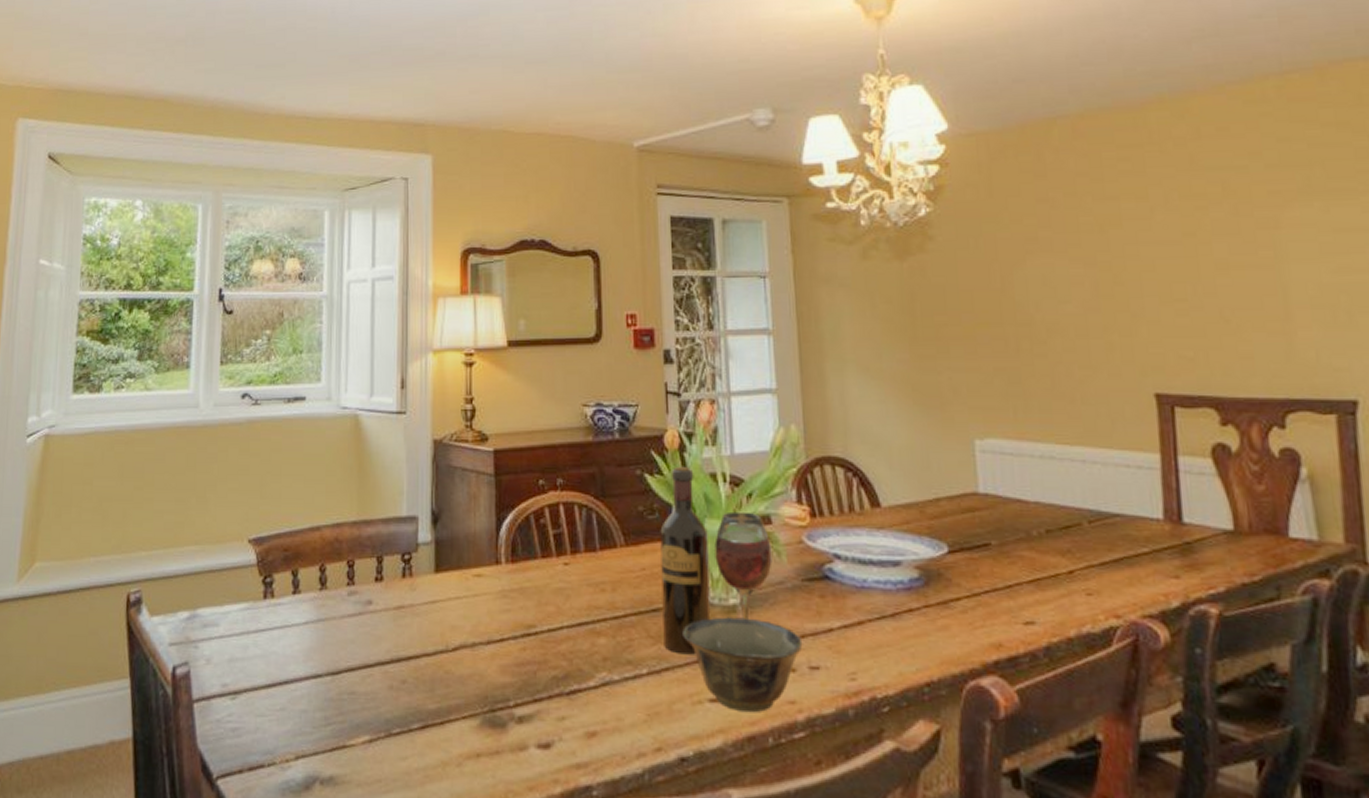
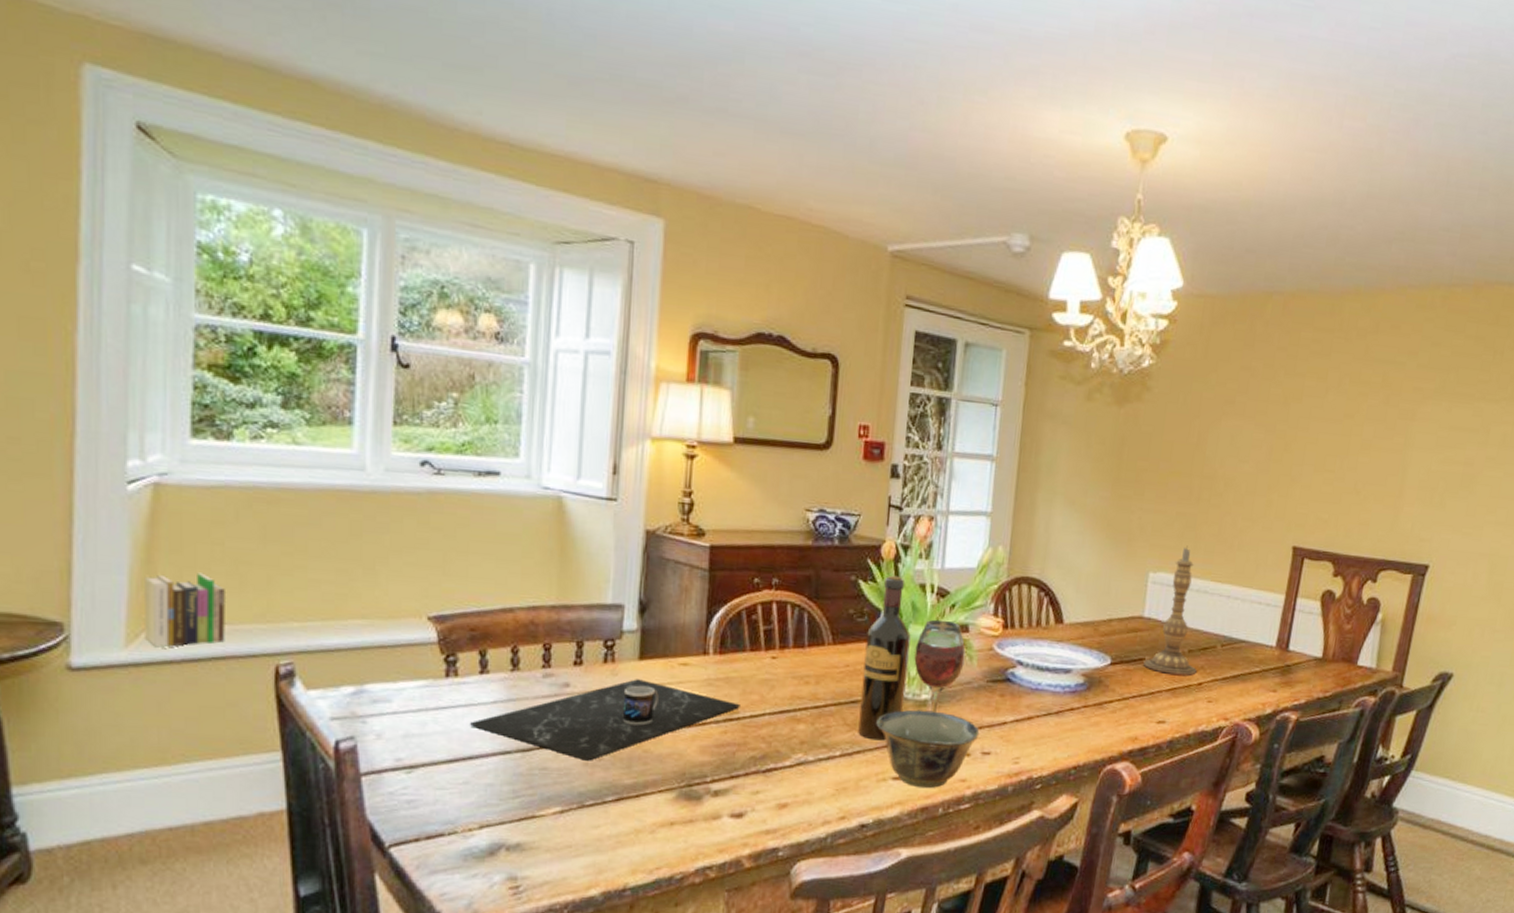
books: none [32,510,92,581] -> present [144,572,225,648]
place setting: none [285,593,537,684] -> present [470,679,740,761]
candlestick: none [990,404,1063,562] -> present [1143,545,1197,675]

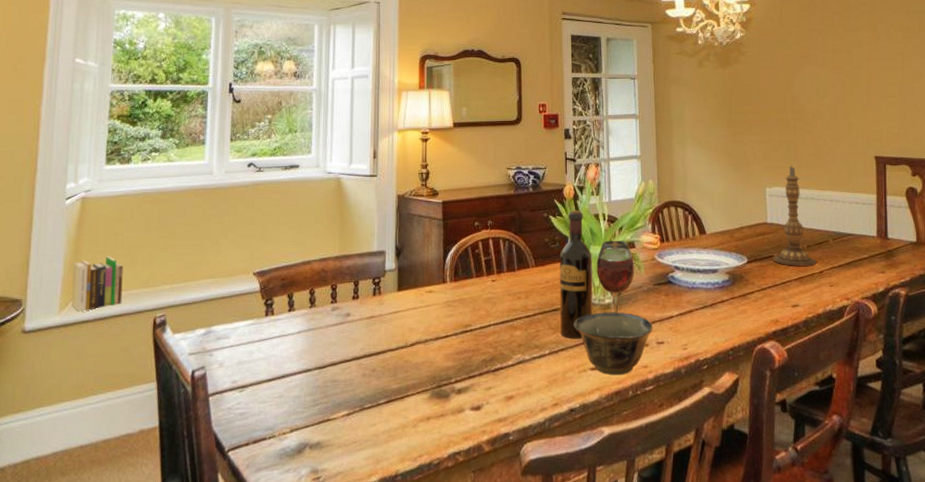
place setting: present [470,679,740,761] -> none [283,306,472,372]

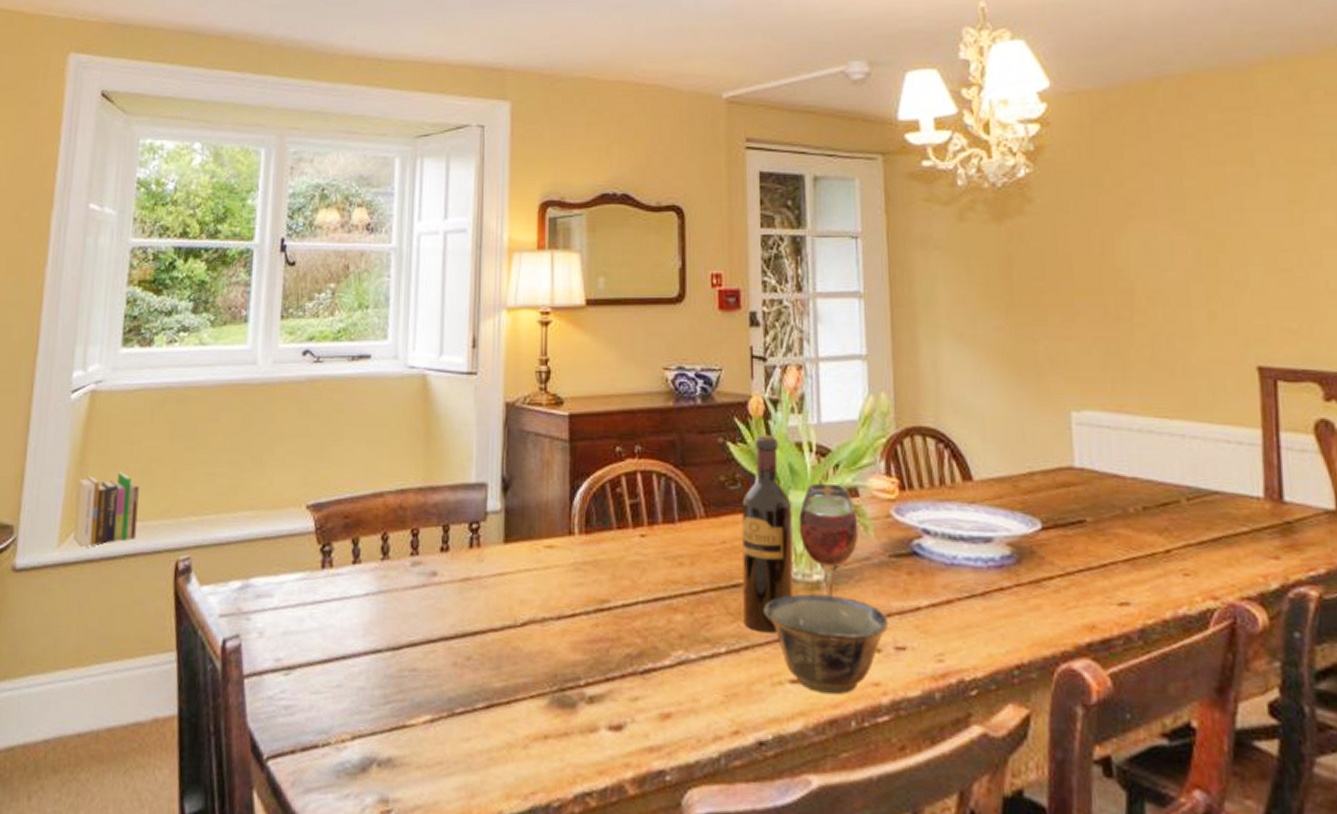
candlestick: present [773,164,817,266] -> none [1085,375,1160,540]

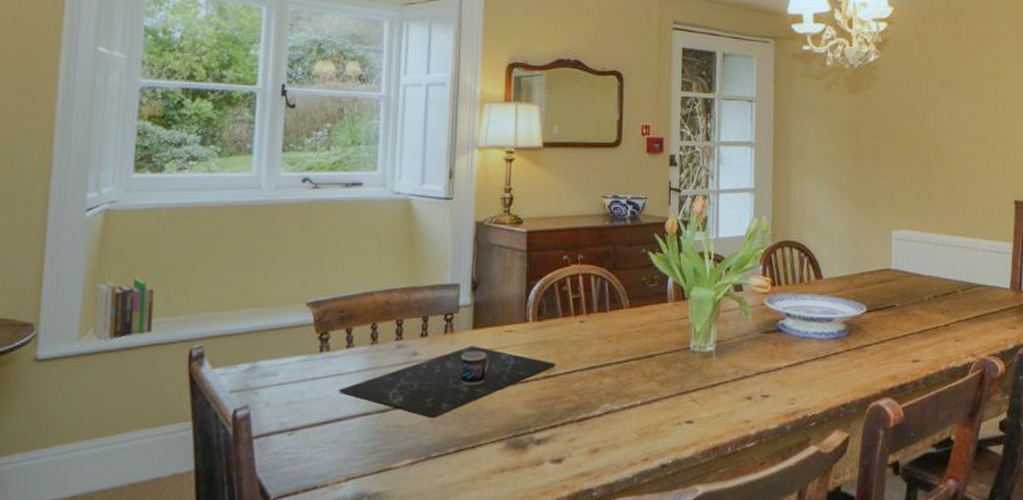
place setting: none [344,565,611,661] -> present [339,346,556,418]
wine bottle: present [742,434,794,633] -> none [655,246,694,389]
bowl: present [763,594,889,695] -> none [670,360,758,430]
wineglass: present [799,483,859,597] -> none [698,281,741,362]

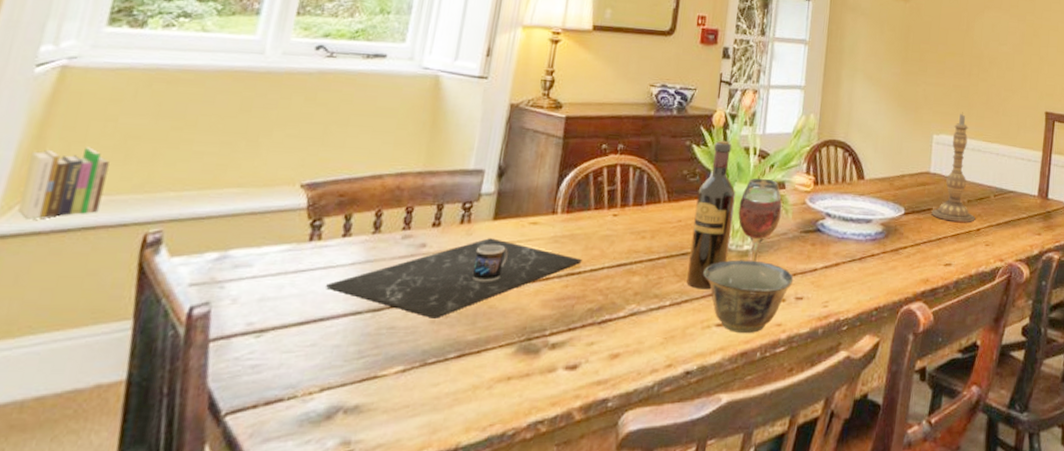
wine bottle: none [655,246,694,389] -> present [686,140,736,290]
bowl: none [670,360,758,430] -> present [703,260,794,334]
wineglass: none [698,281,741,362] -> present [738,178,783,262]
candlestick: none [895,206,943,318] -> present [931,112,975,222]

